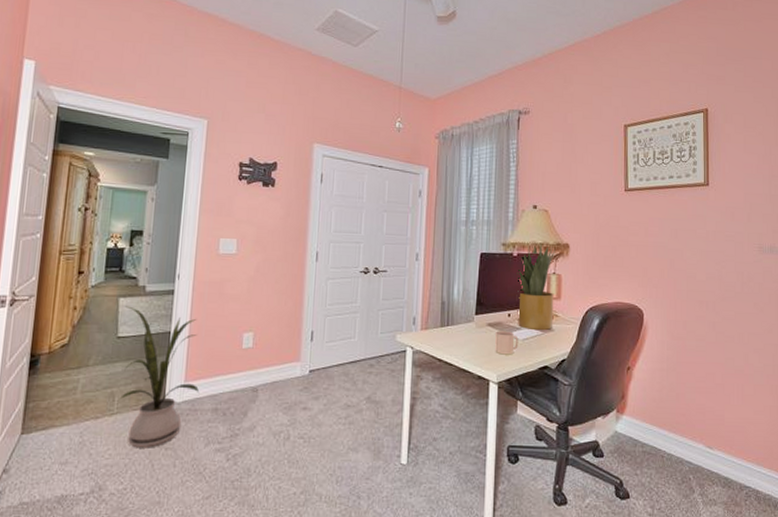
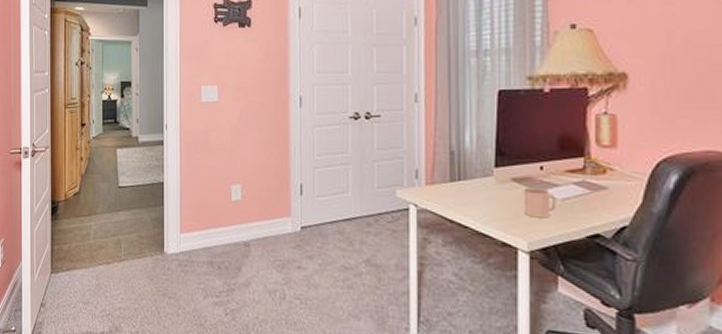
house plant: present [119,306,200,448] -> none [122,156,195,296]
planter: present [517,242,556,331] -> none [550,73,607,189]

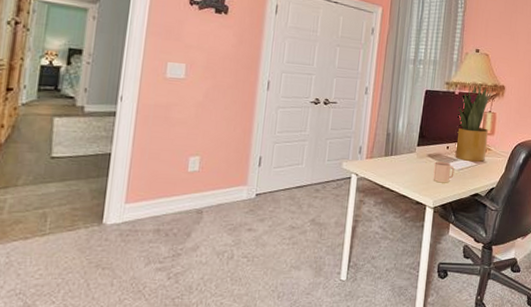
planter: none [550,73,607,189] -> present [454,83,493,163]

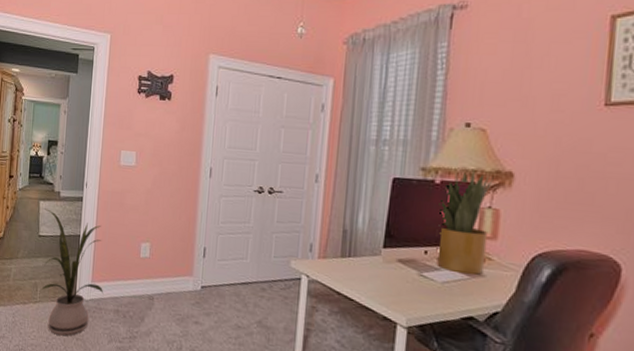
house plant: none [51,126,141,268] -> present [40,208,104,336]
mug: present [433,161,455,183] -> none [406,269,437,298]

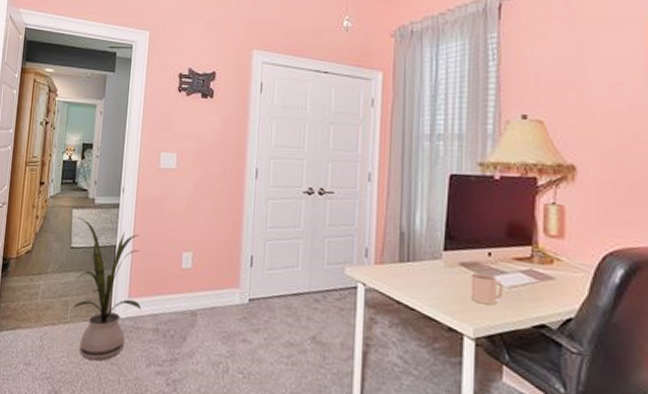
mug: none [406,269,437,298] -> present [471,273,503,305]
planter: present [436,169,494,276] -> none [500,163,555,278]

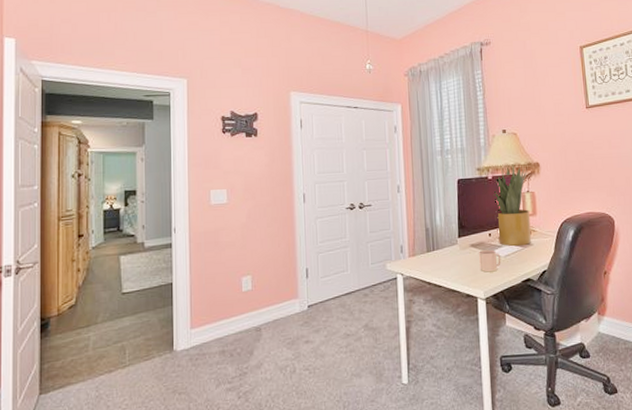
house plant: present [72,217,142,361] -> none [126,263,206,396]
planter: none [500,163,555,278] -> present [493,164,532,247]

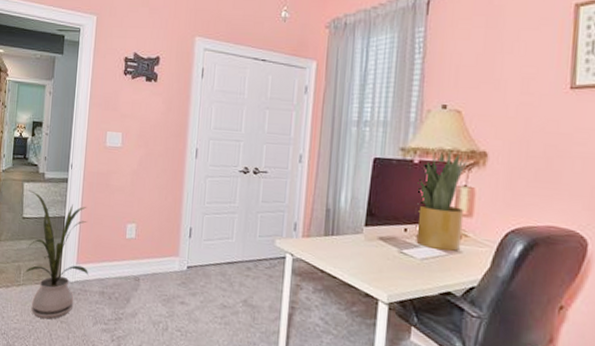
house plant: none [126,263,206,396] -> present [24,190,89,319]
mug: present [479,249,501,273] -> none [387,246,416,275]

